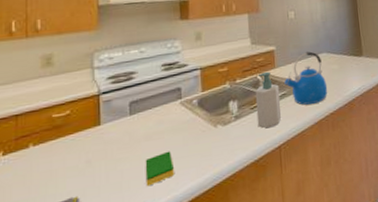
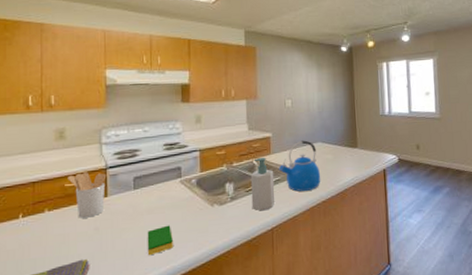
utensil holder: none [55,99,100,151] -> present [67,172,107,218]

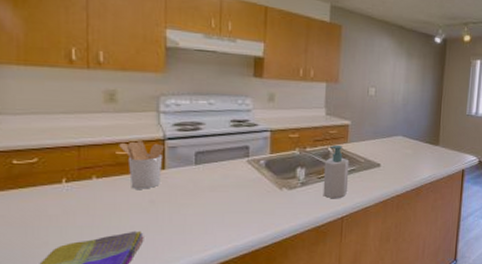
dish sponge: present [147,225,173,256] -> none [208,204,236,233]
kettle: present [279,140,321,192] -> none [355,132,398,183]

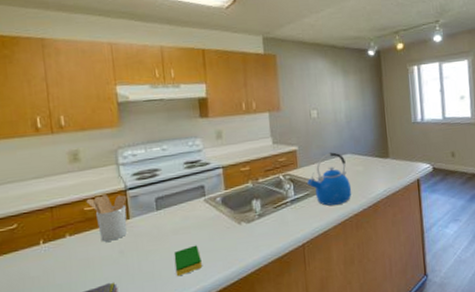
dish sponge: none [208,204,236,233] -> present [174,245,202,277]
soap bottle: present [323,144,350,199] -> none [277,171,305,227]
kettle: none [355,132,398,183] -> present [307,152,352,206]

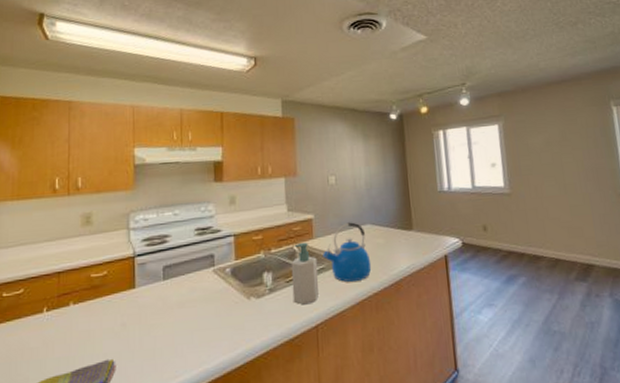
utensil holder: present [86,194,127,242] -> none [94,261,135,313]
dish sponge: present [174,245,202,277] -> none [177,320,206,356]
soap bottle: none [277,171,305,227] -> present [291,242,320,305]

